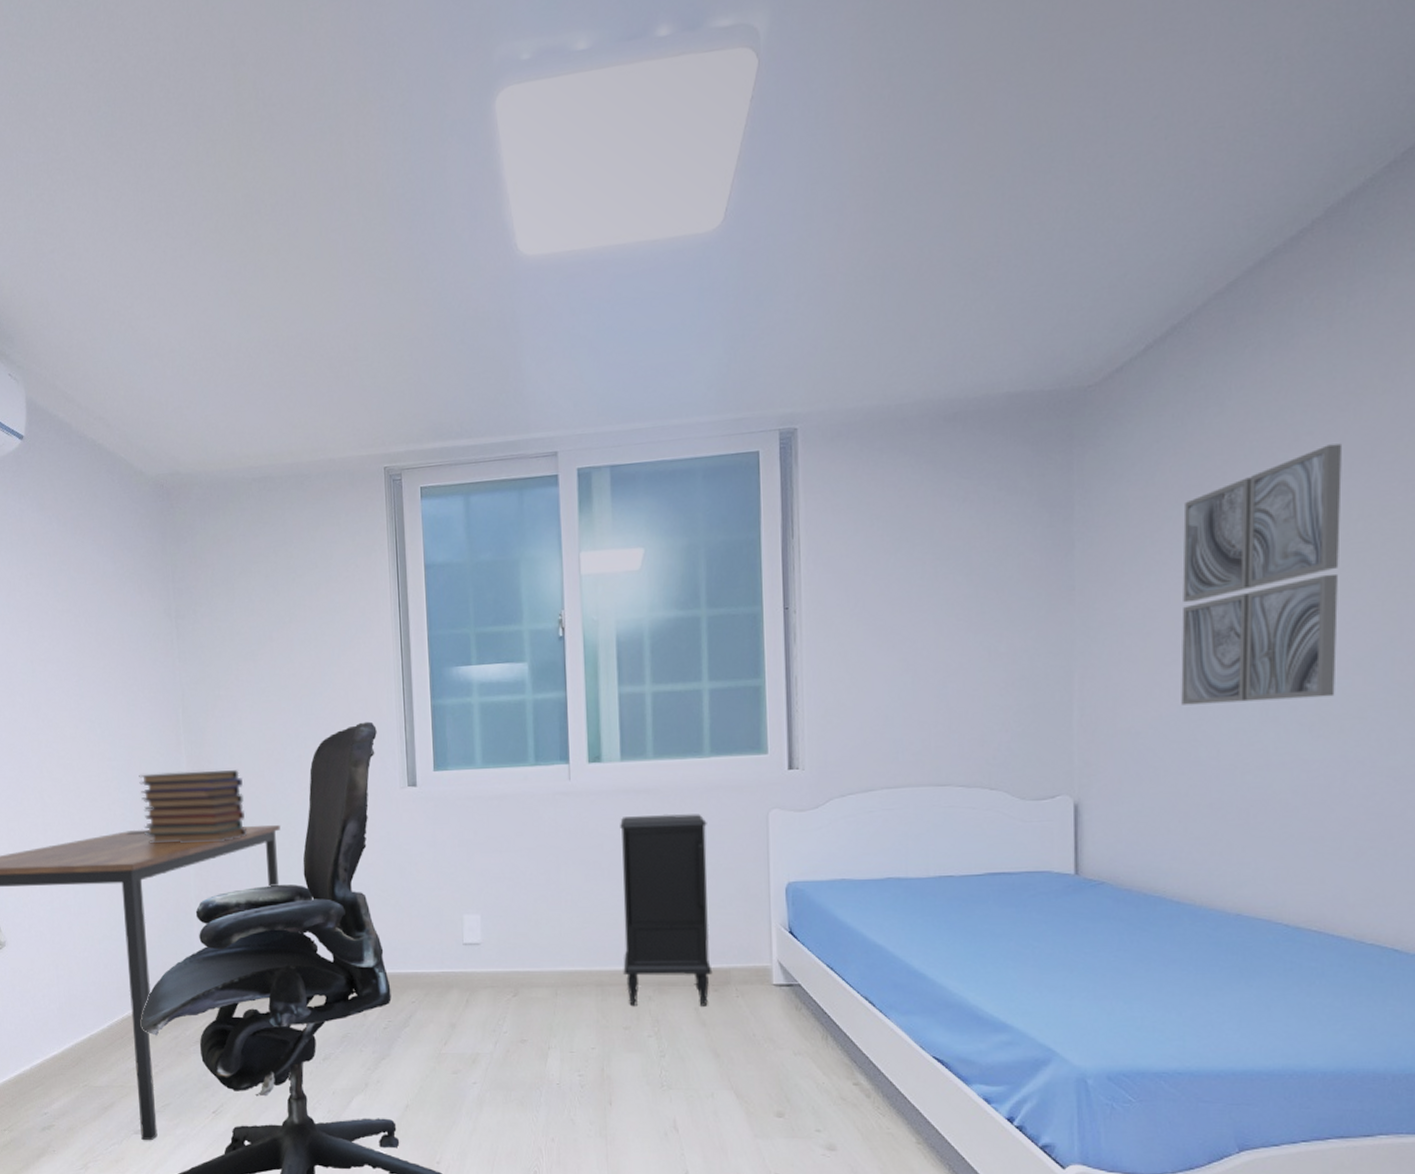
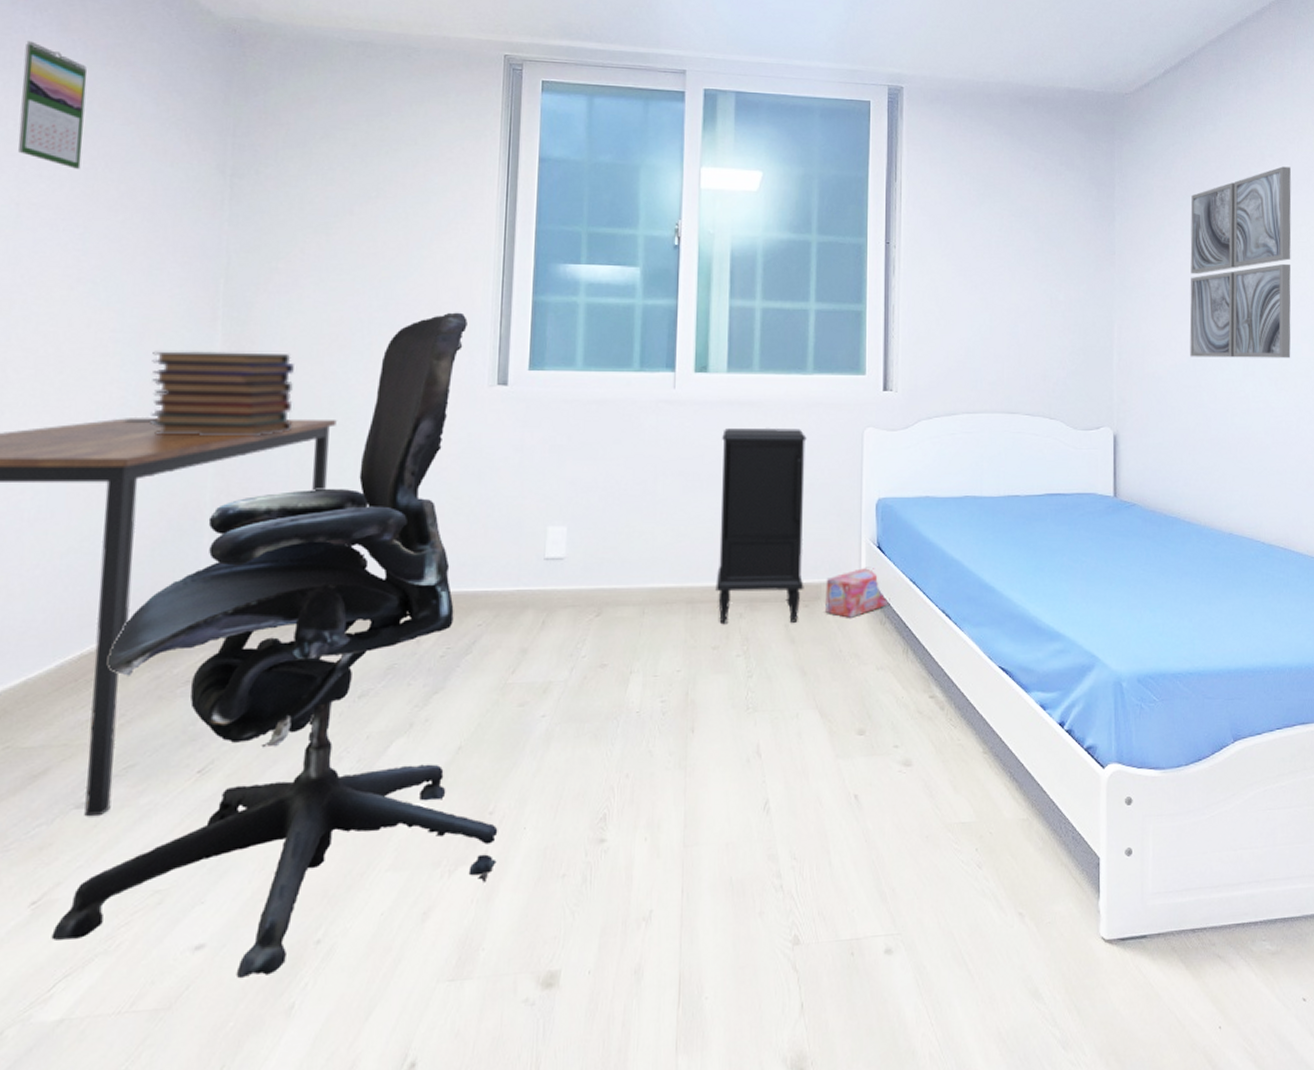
calendar: none [18,523,69,627] -> present [18,41,87,169]
box: none [735,952,806,1003] -> present [825,567,890,618]

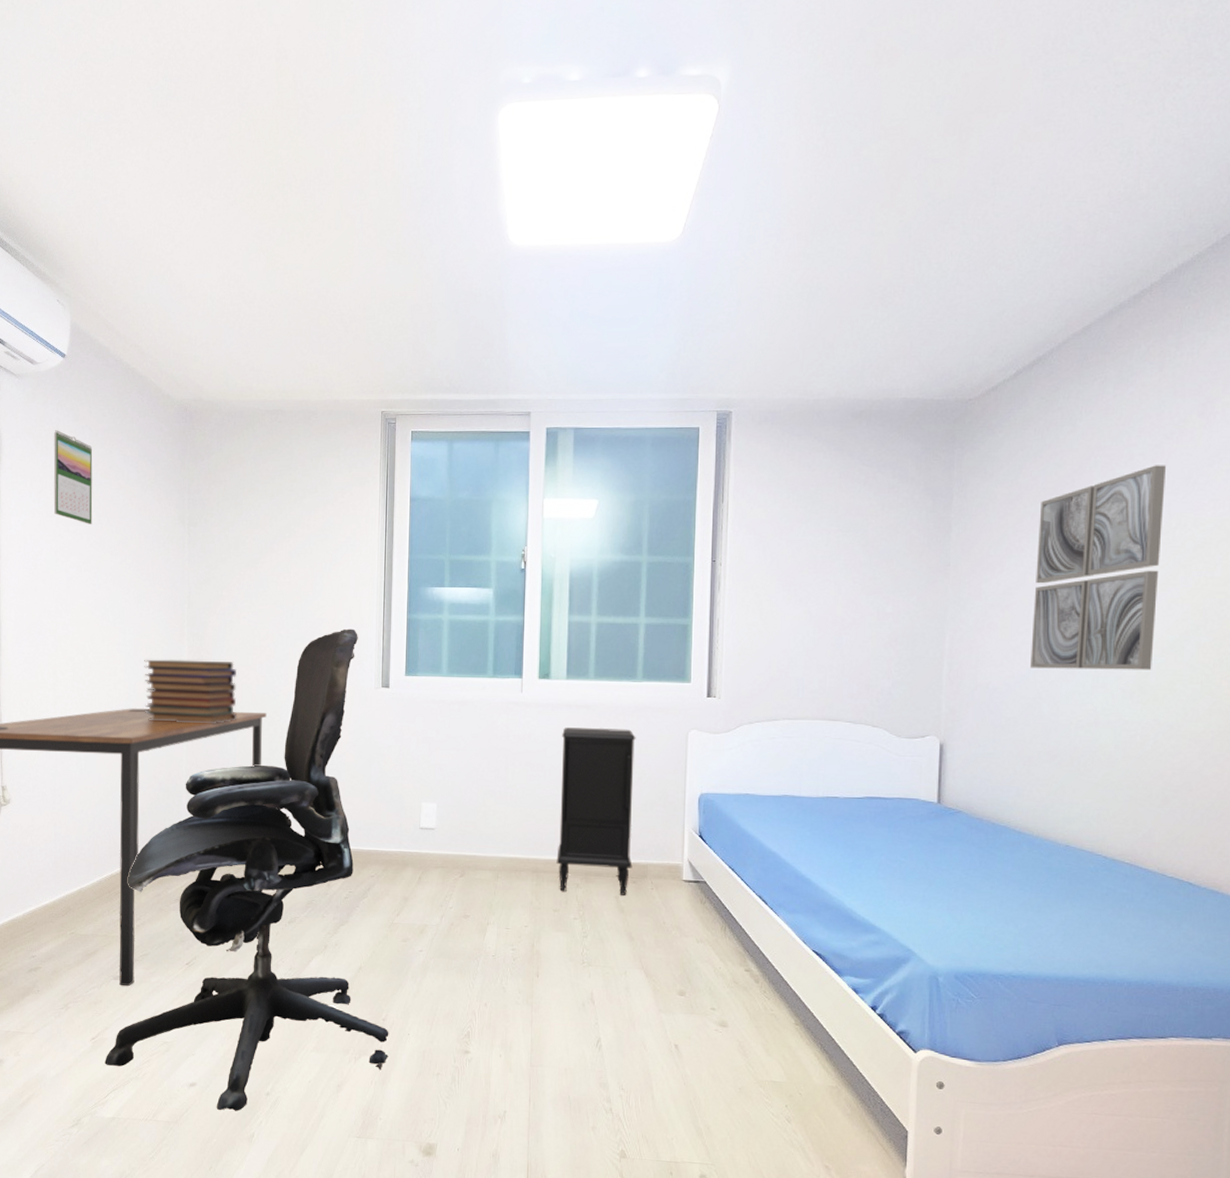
box: present [825,567,890,618] -> none [651,852,710,896]

